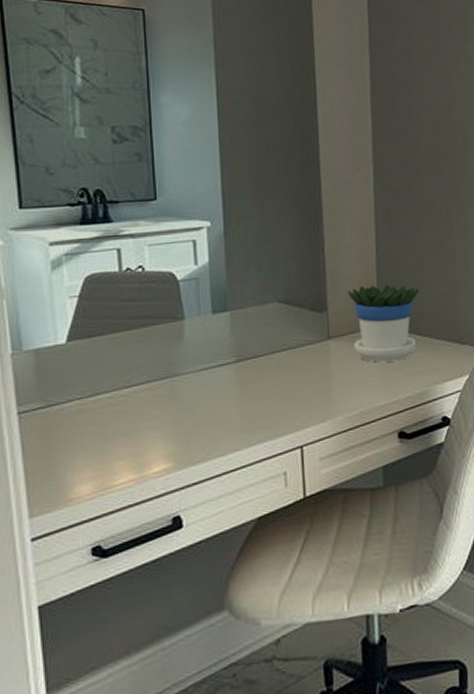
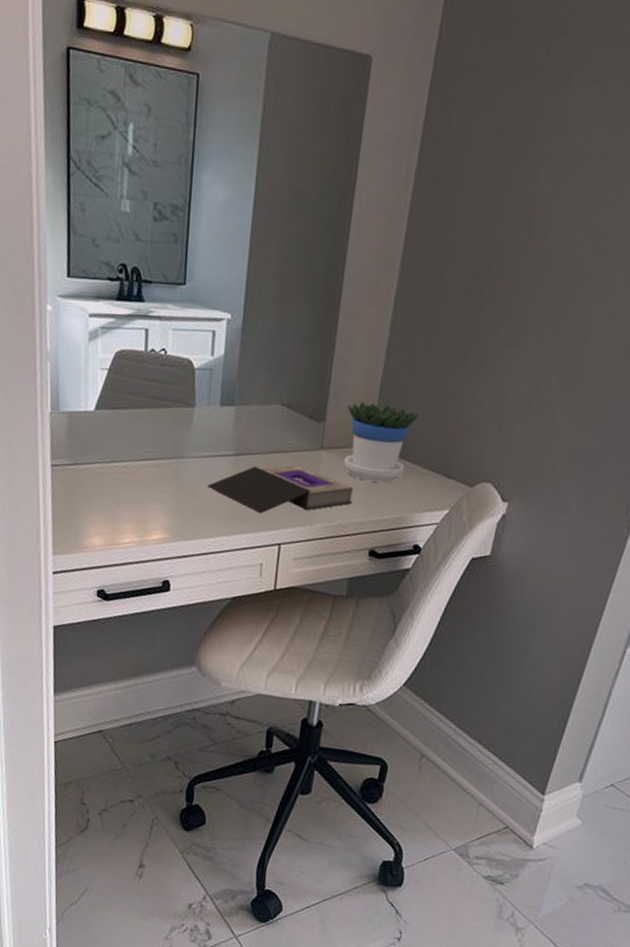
book safe: none [210,358,371,419] -> present [207,464,353,514]

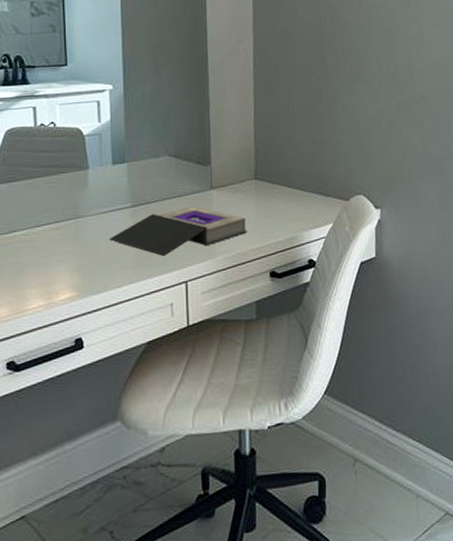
flowerpot: present [343,402,419,483] -> none [228,143,291,211]

